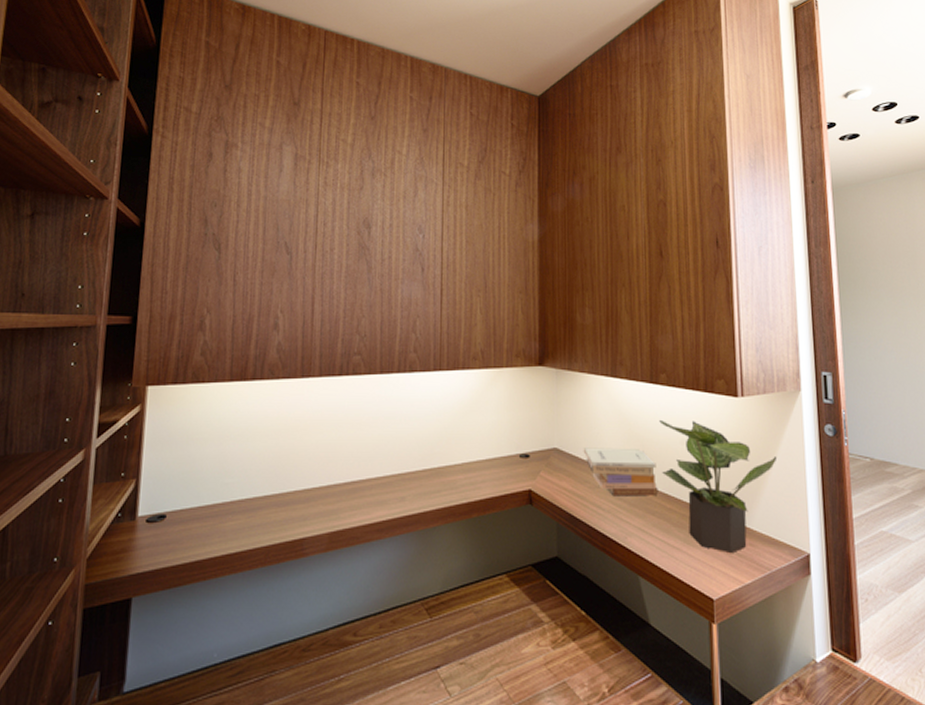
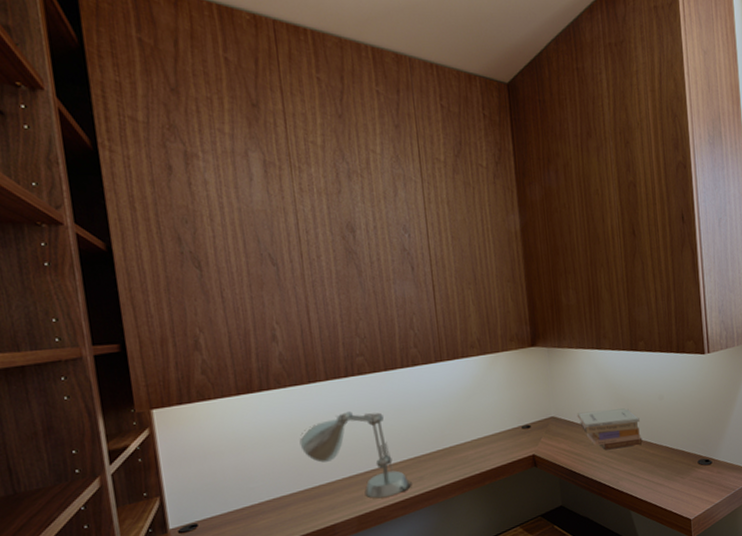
desk lamp: none [282,412,392,516] -> present [299,410,412,499]
potted plant: present [659,421,778,554] -> none [640,378,738,482]

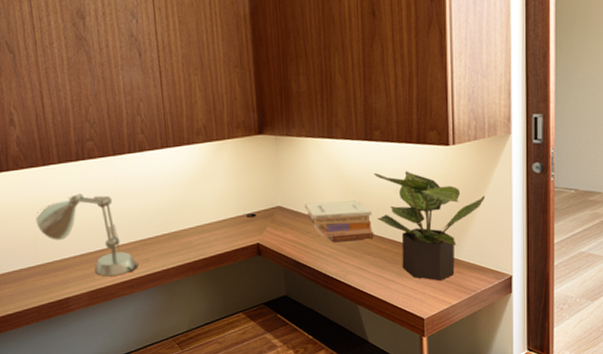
potted plant: none [640,378,738,482] -> present [374,171,486,282]

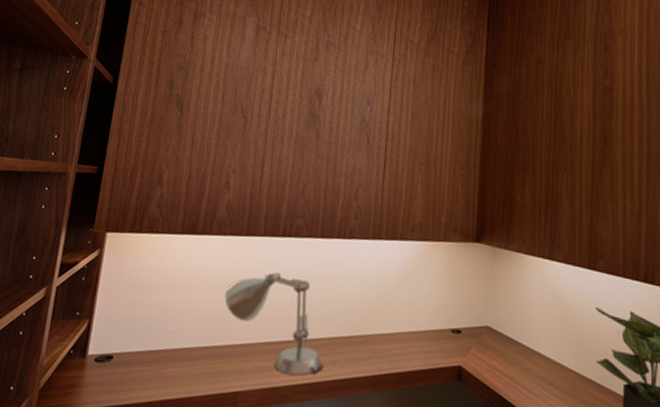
books: present [304,200,374,243] -> none [515,328,591,384]

